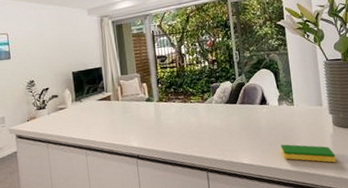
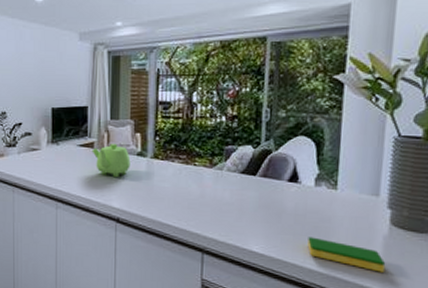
teapot: none [109,94,142,122] -> present [92,144,131,178]

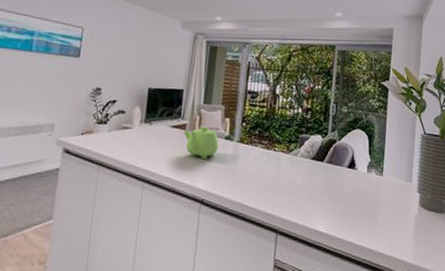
dish sponge: present [307,237,386,273] -> none [361,217,417,248]

